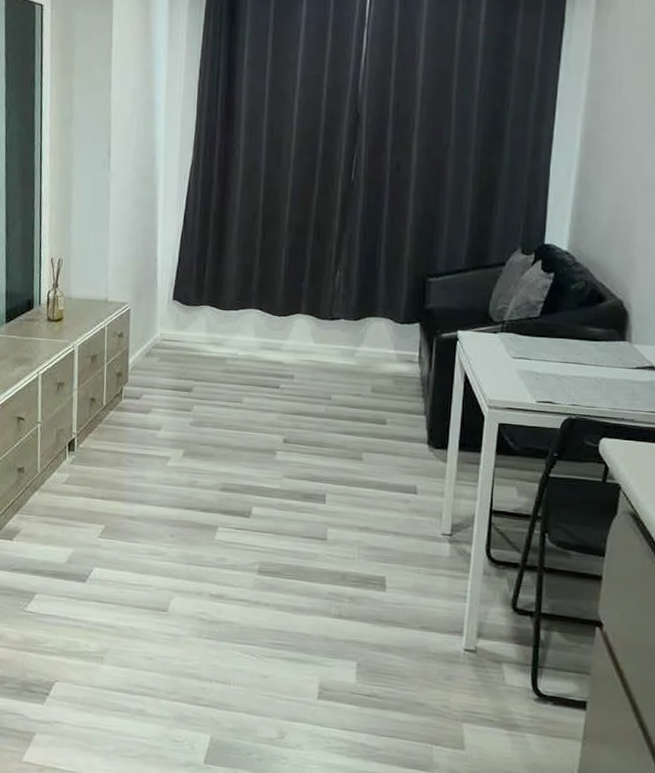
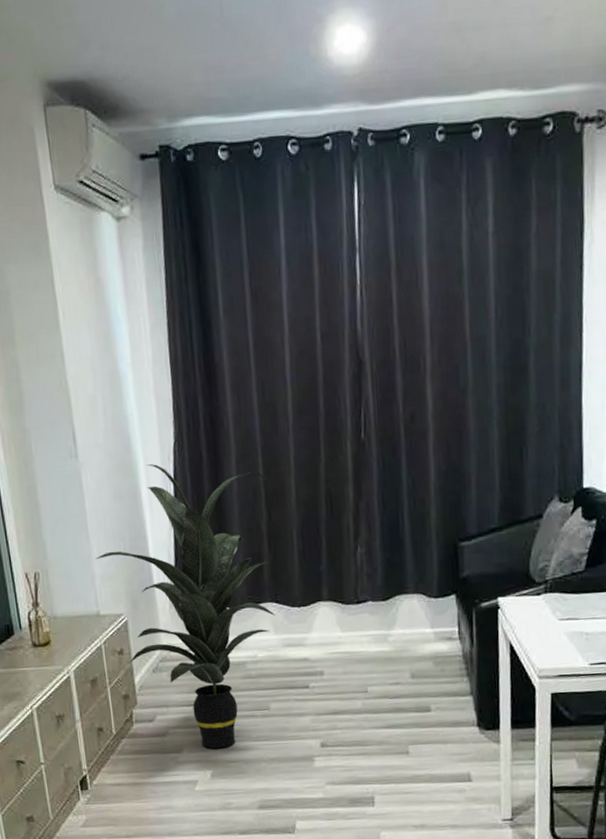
indoor plant: none [112,181,266,432] -> present [96,464,275,749]

